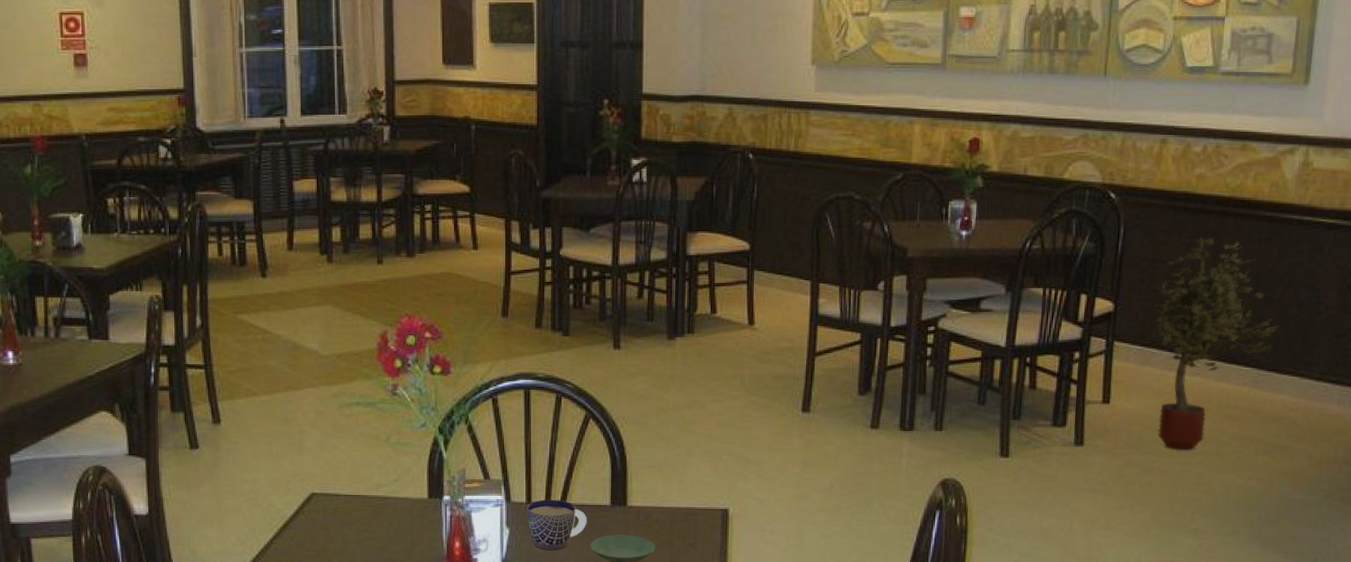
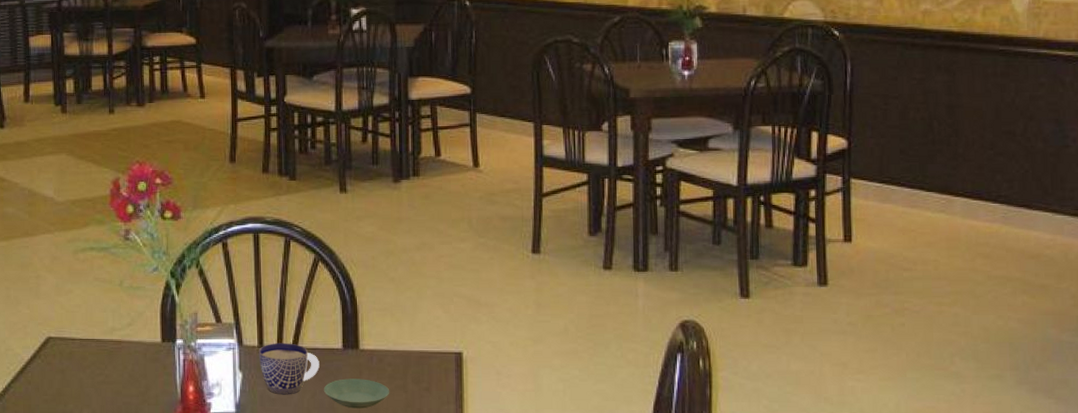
potted tree: present [1155,237,1281,450] -> none [890,72,1026,290]

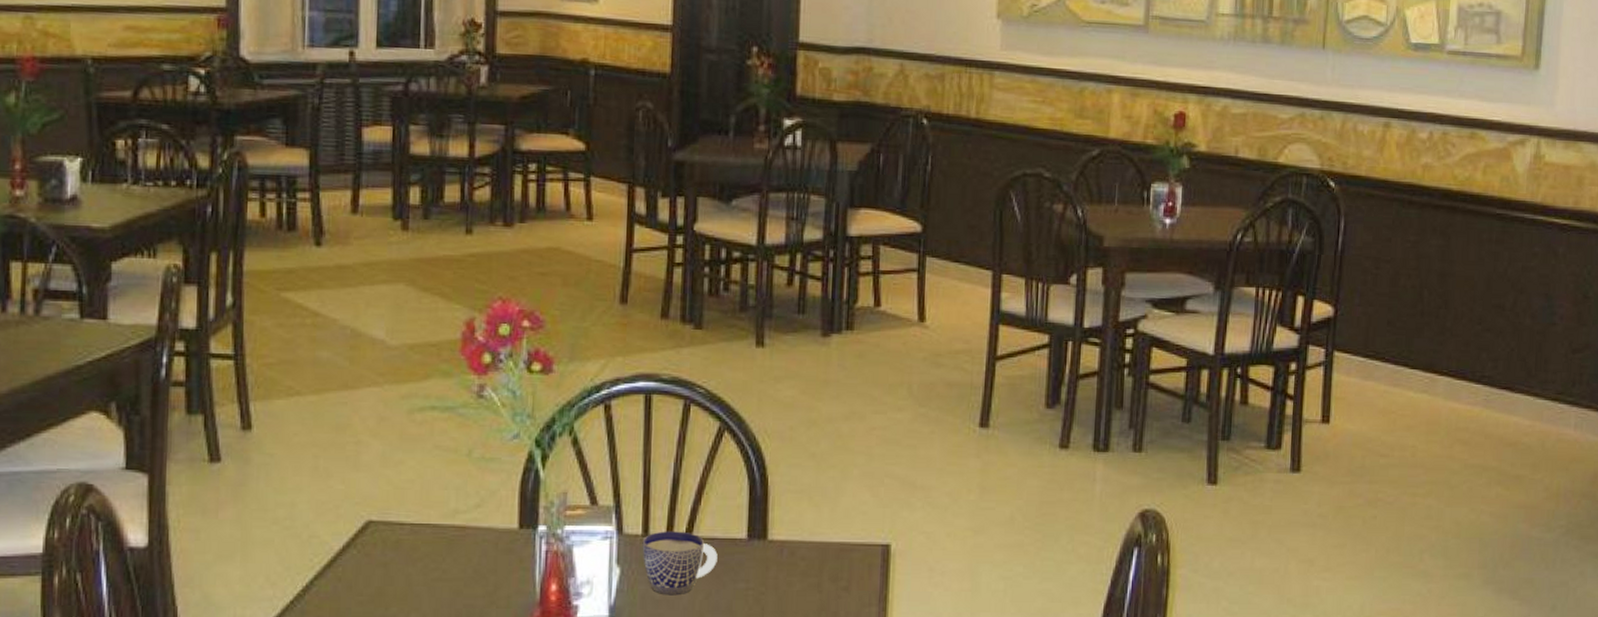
saucer: present [323,378,390,409] -> none [720,575,802,612]

